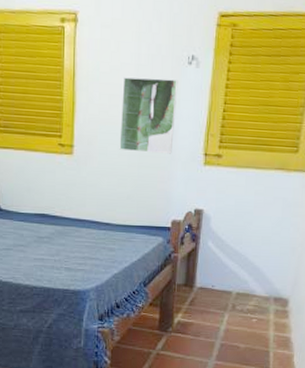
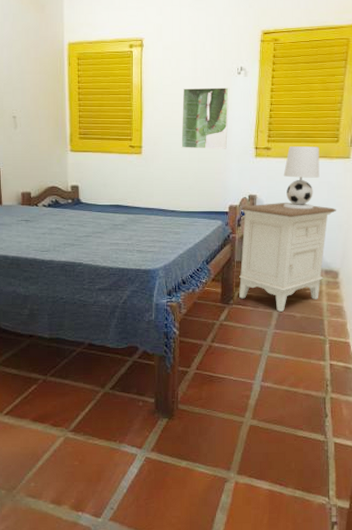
nightstand: none [179,219,291,342] -> present [239,202,337,312]
table lamp: none [232,155,276,229] -> present [283,146,320,209]

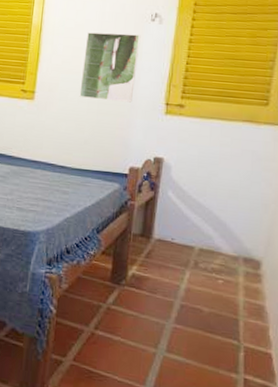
nightstand: present [239,202,337,312] -> none [133,169,263,303]
table lamp: present [283,146,320,209] -> none [195,106,244,181]

